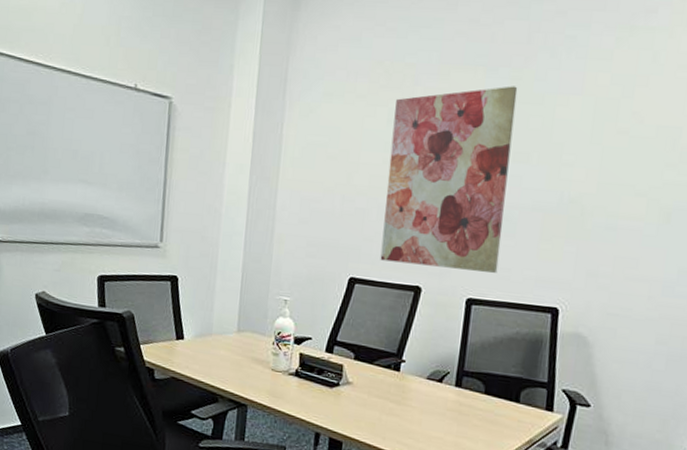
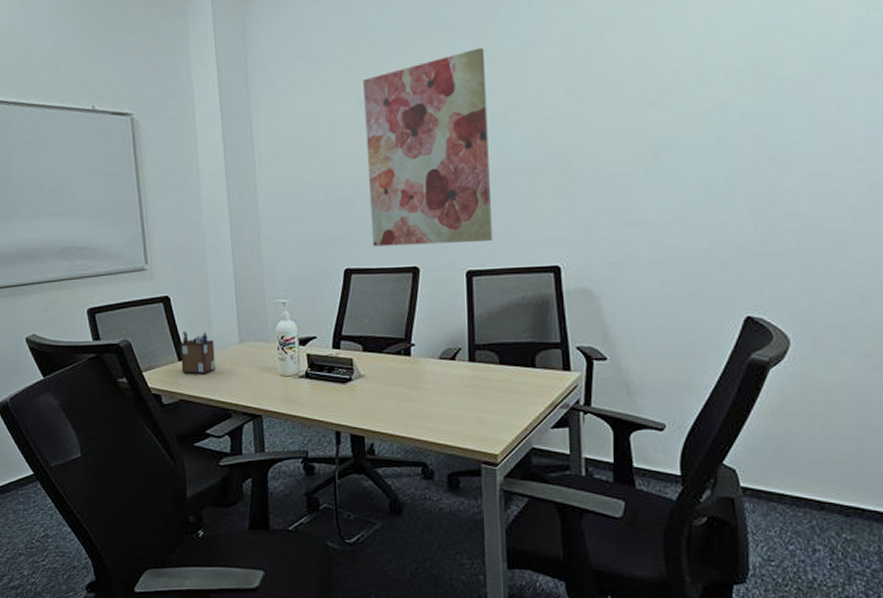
desk organizer: none [177,311,213,356] -> present [180,331,216,374]

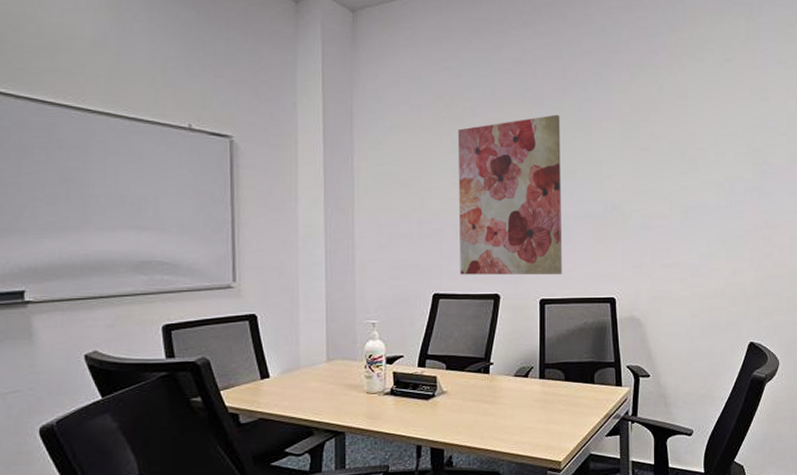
desk organizer: present [180,331,216,374] -> none [263,349,300,392]

